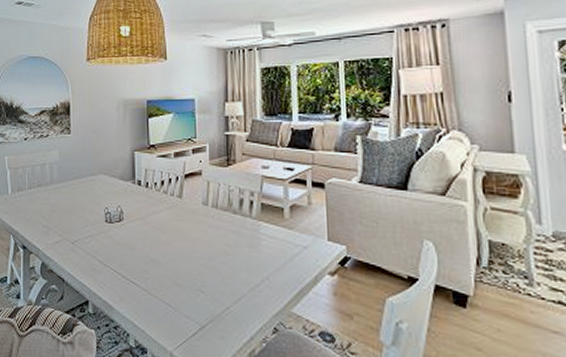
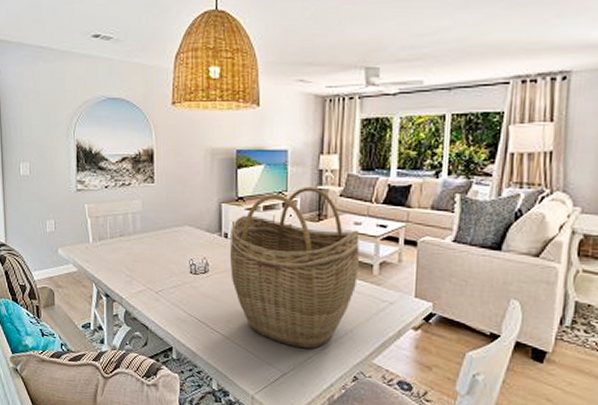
woven basket: none [143,133,270,299] -> present [229,186,360,349]

